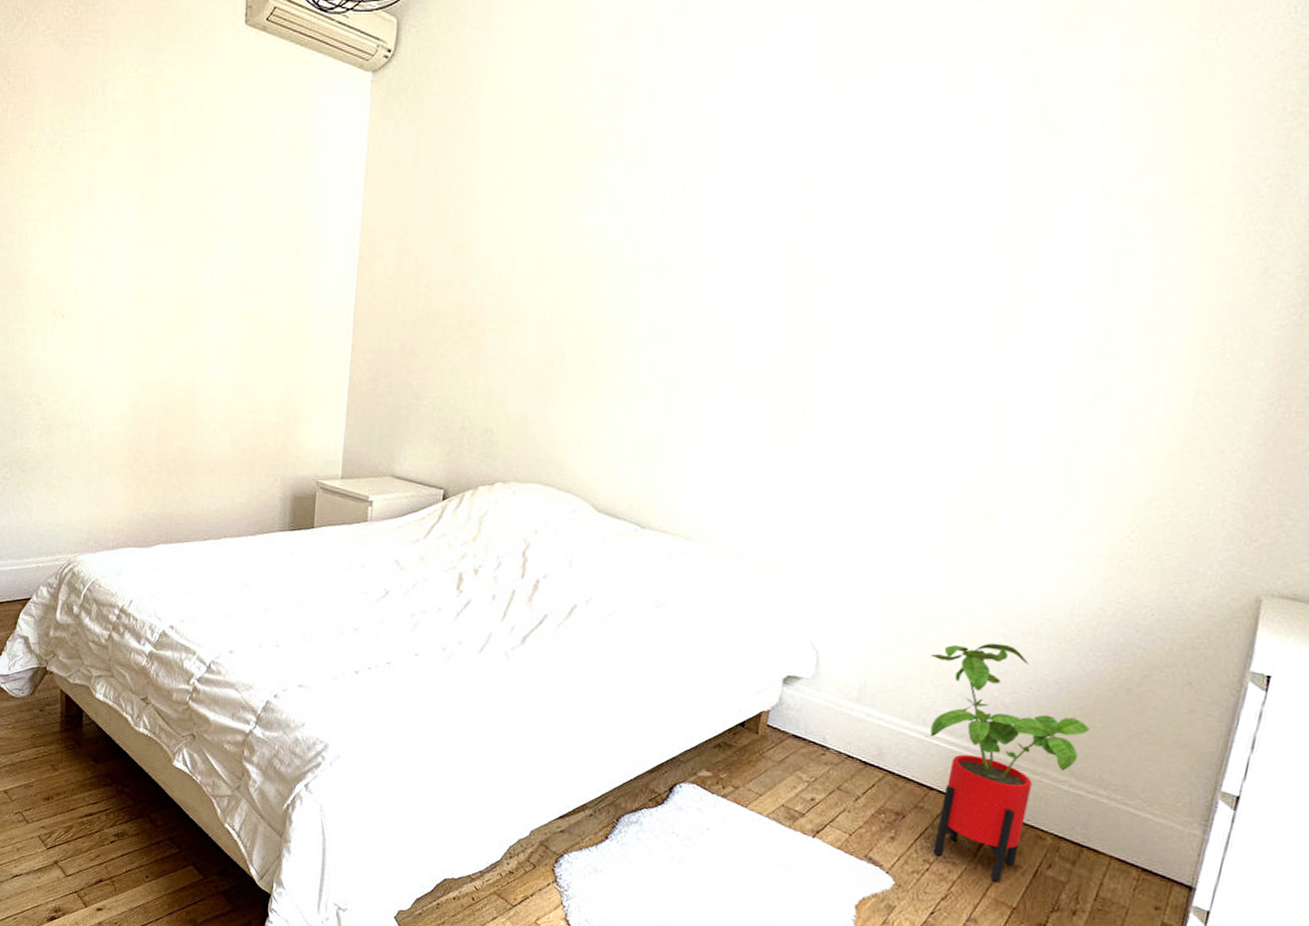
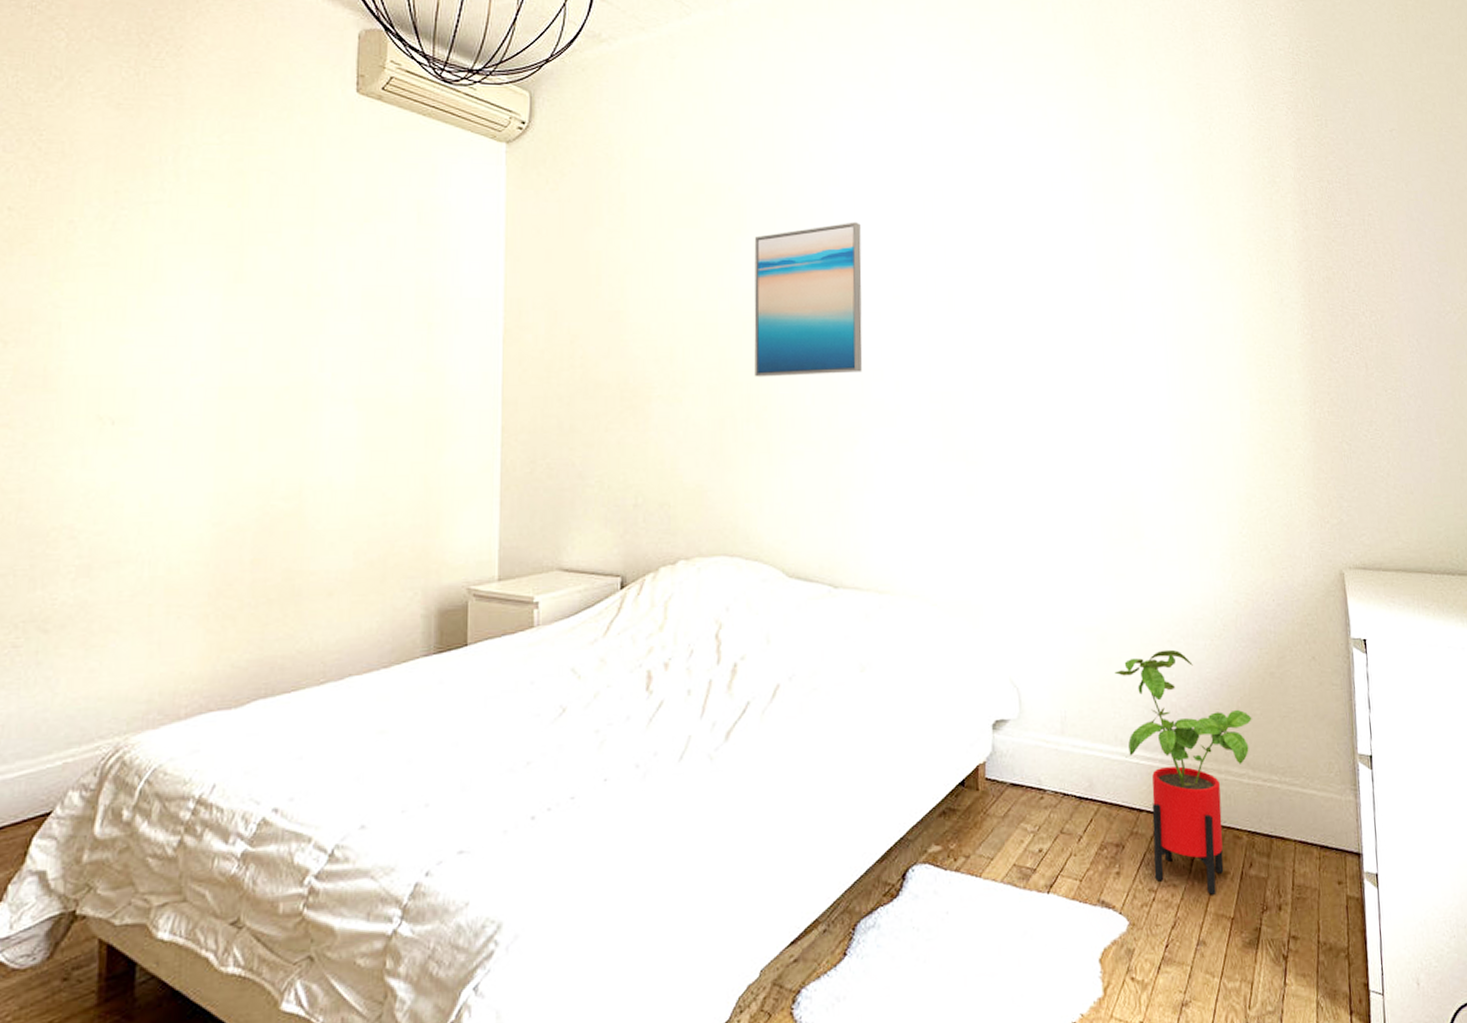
wall art: none [588,157,723,321] -> present [754,221,863,377]

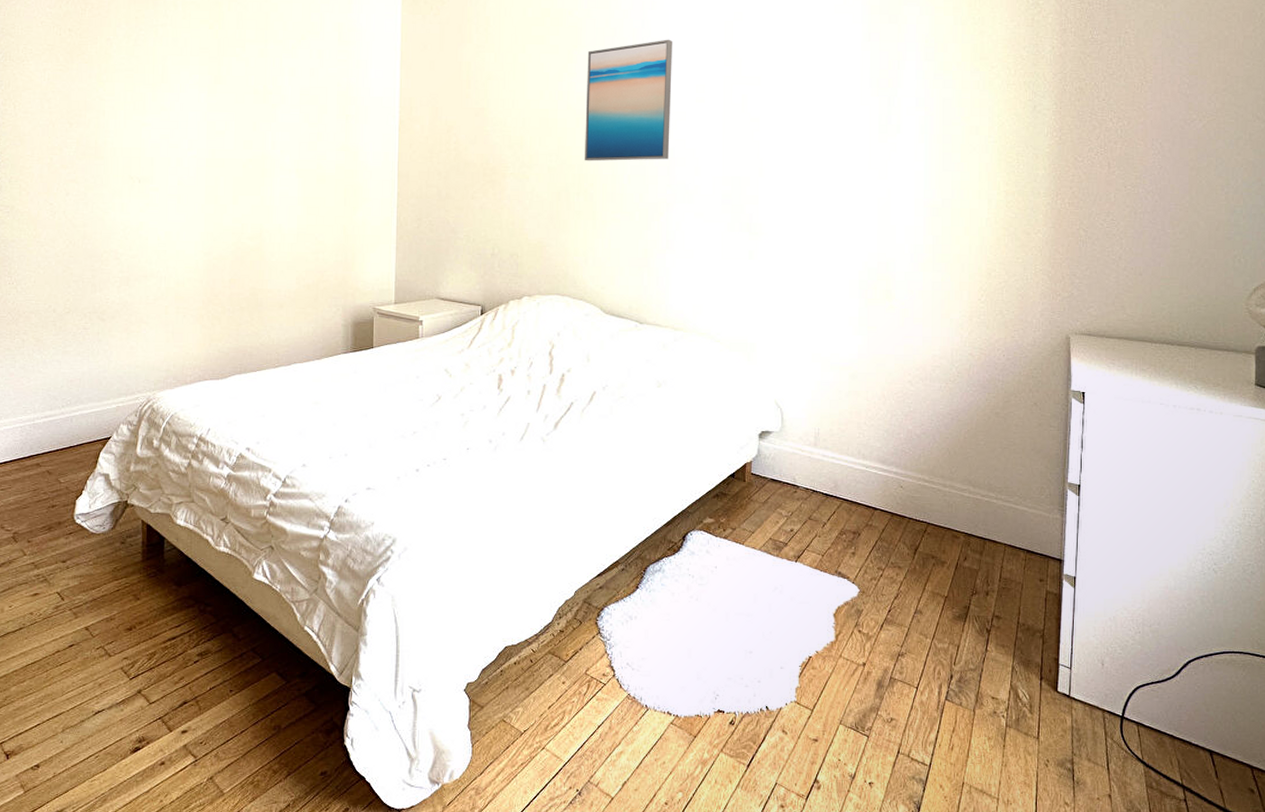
house plant: present [1115,649,1252,895] -> none [862,388,976,578]

